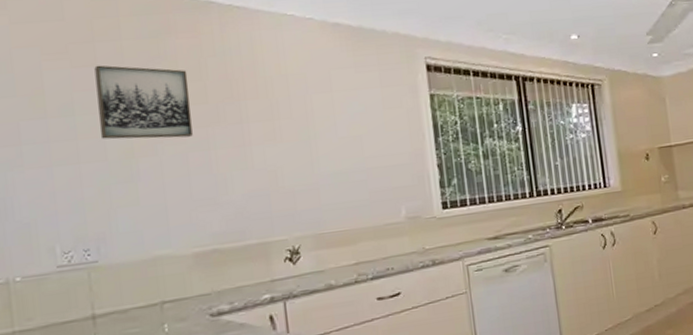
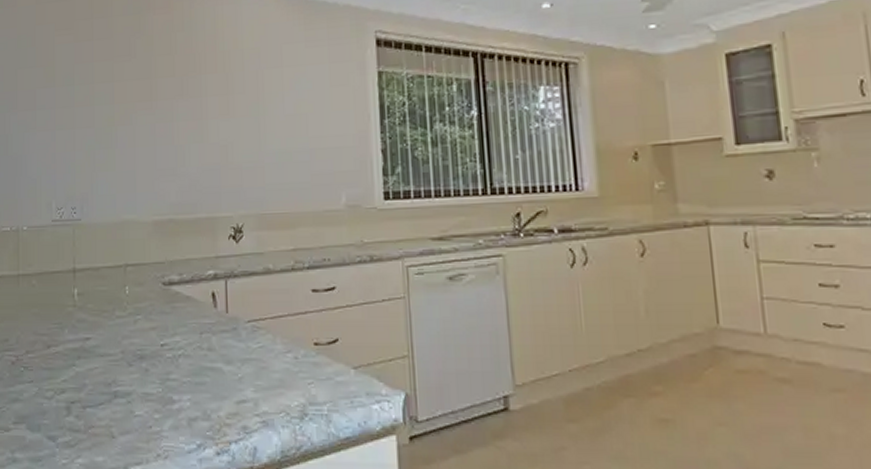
wall art: present [94,65,193,139] -> none [91,39,161,109]

